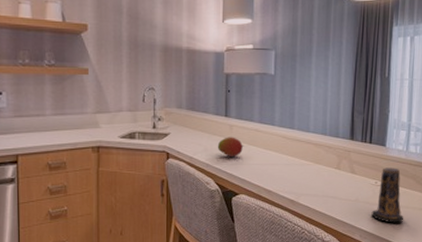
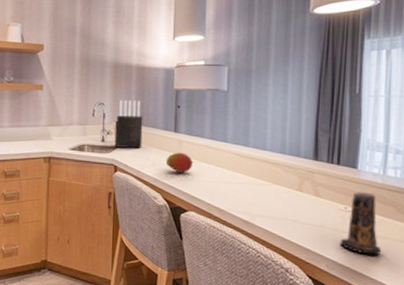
knife block: none [166,84,194,134] -> present [114,99,143,148]

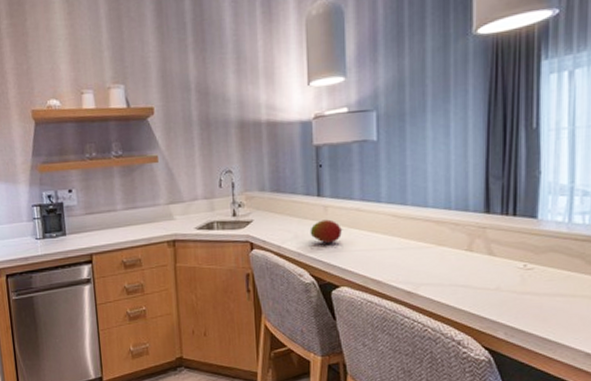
knife block: present [114,99,143,148] -> none [247,162,281,221]
candle: present [340,192,382,256] -> none [519,245,569,317]

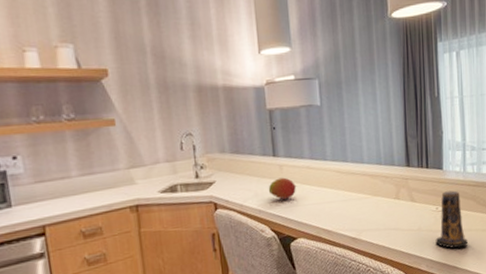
candle: none [519,245,569,317] -> present [435,190,469,249]

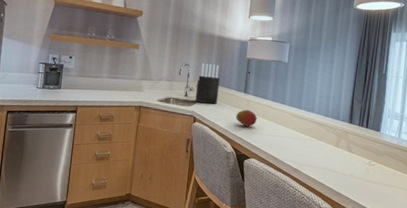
knife block: none [208,125,241,182] -> present [195,62,220,104]
candle: present [435,190,469,249] -> none [364,150,394,200]

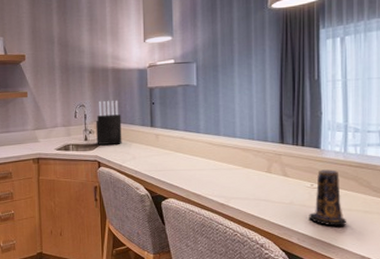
fruit: present [235,109,258,127] -> none [145,145,171,164]
candle: none [364,150,394,200] -> present [309,169,347,226]

